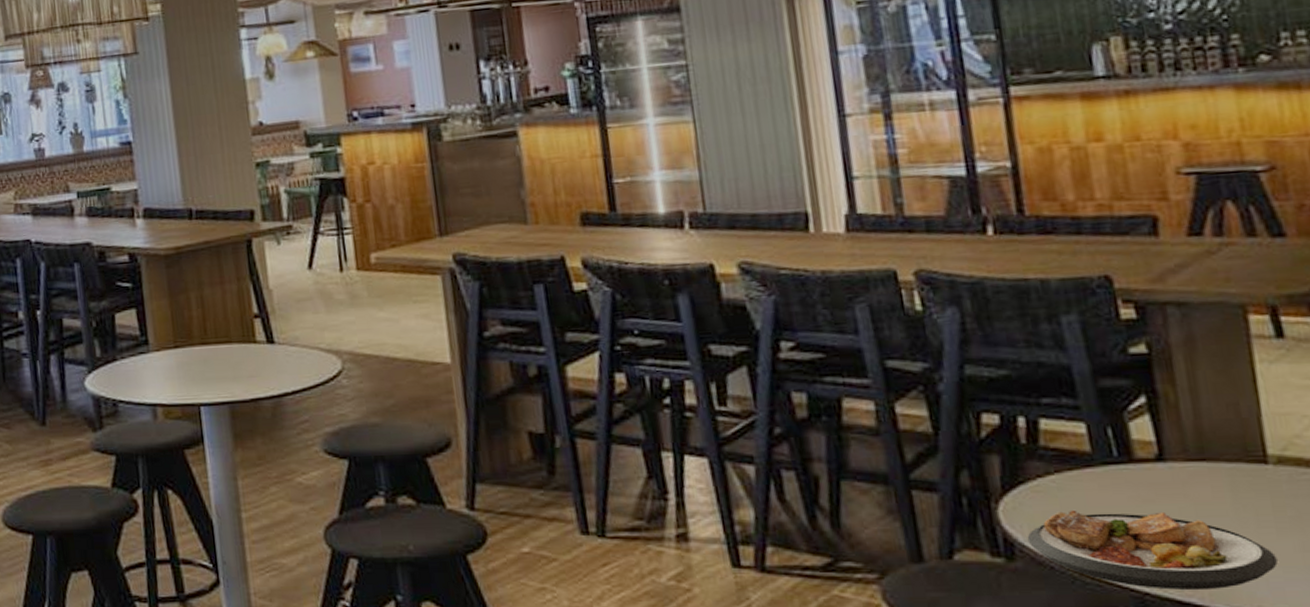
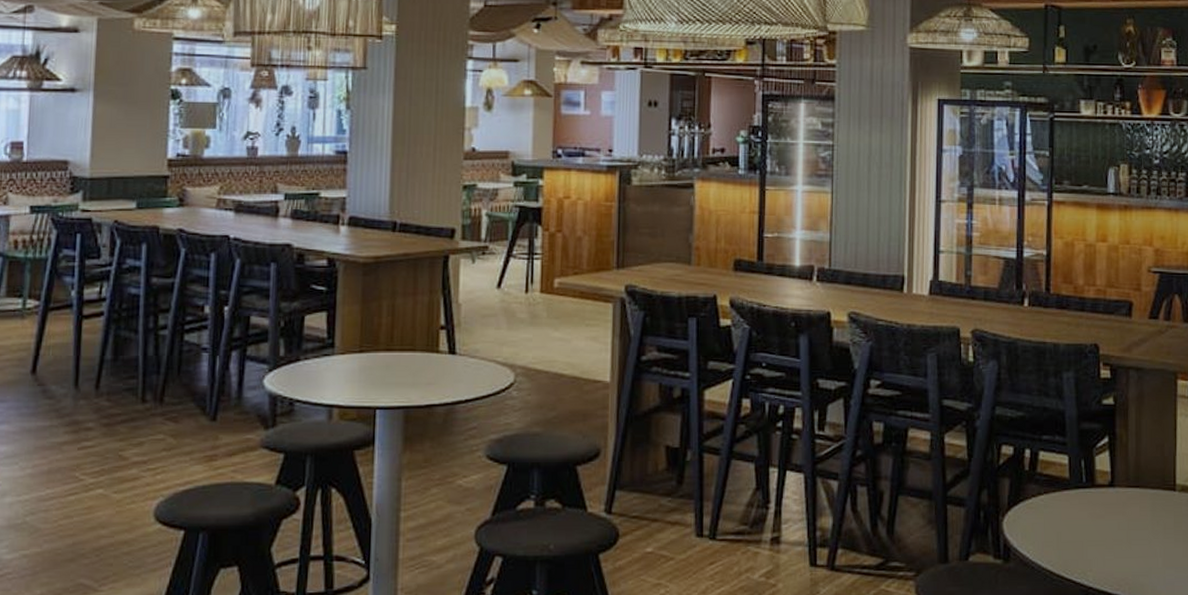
plate: present [1027,509,1278,590] -> none [1019,522,1172,585]

